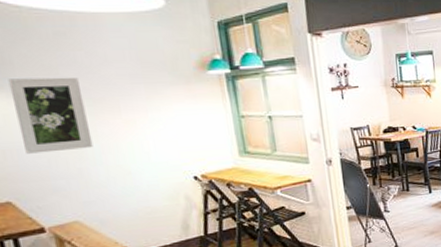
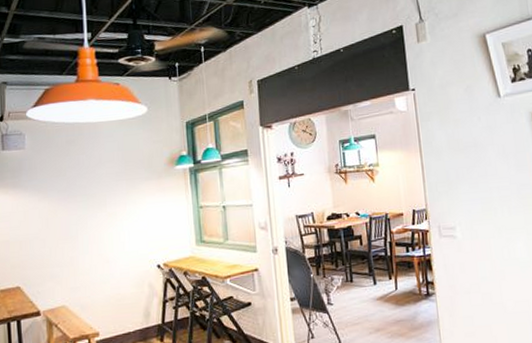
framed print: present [8,77,93,154] -> none [31,177,83,244]

